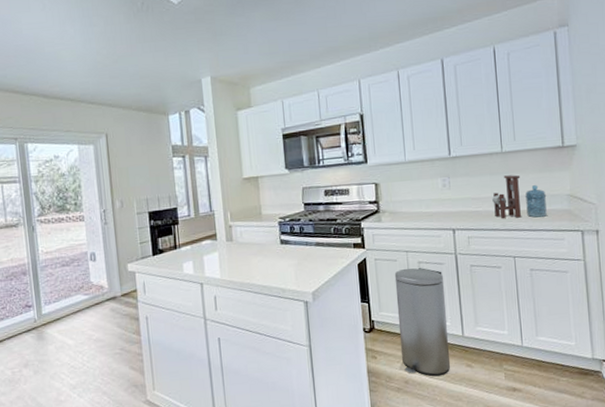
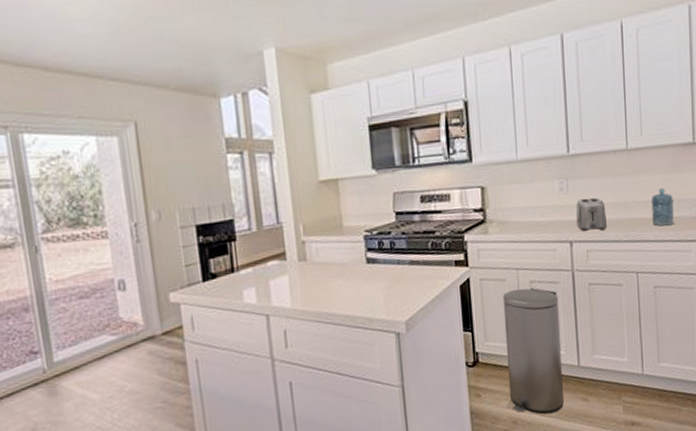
toaster: none [457,192,486,222] -> present [575,197,608,232]
paper towel holder: present [492,175,521,219] -> none [615,176,647,229]

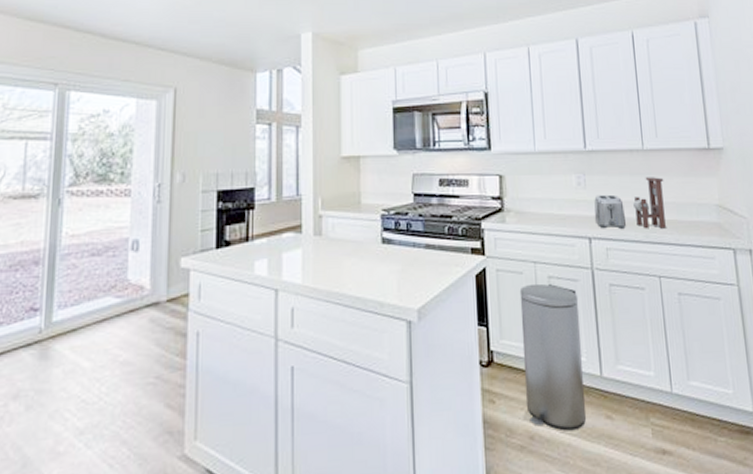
paper towel holder: none [615,176,647,229] -> present [633,177,666,229]
canister: present [650,188,674,227] -> none [669,191,695,230]

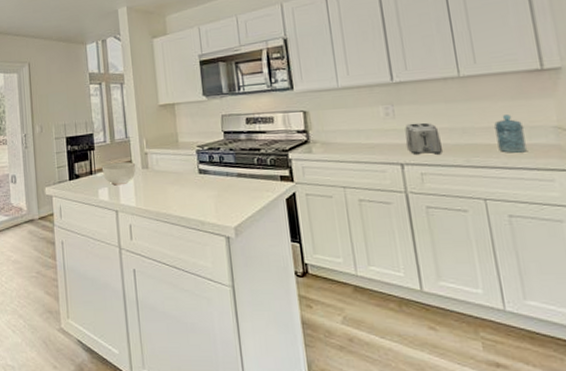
bowl: none [261,225,307,257] -> present [101,161,136,186]
pedal bin: present [519,283,586,431] -> none [330,206,407,337]
paper towel holder: present [633,177,666,229] -> none [450,102,491,154]
canister: none [669,191,695,230] -> present [493,115,527,153]

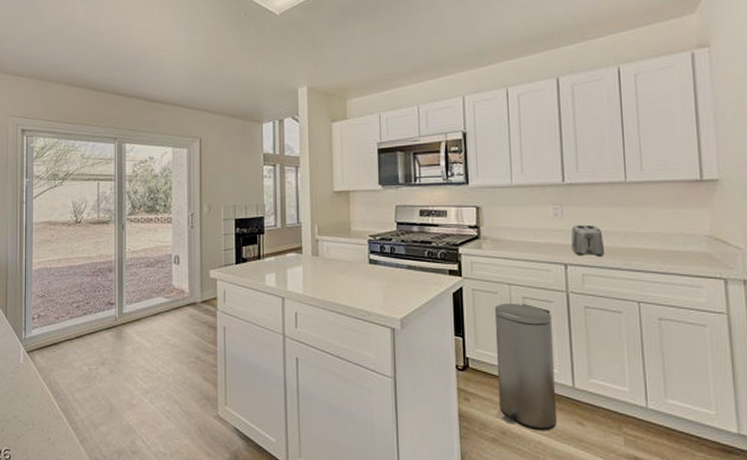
bowl: present [101,161,136,186] -> none [270,247,306,272]
pedal bin: none [330,206,407,337] -> present [494,303,557,431]
canister: present [493,115,527,153] -> none [652,222,680,259]

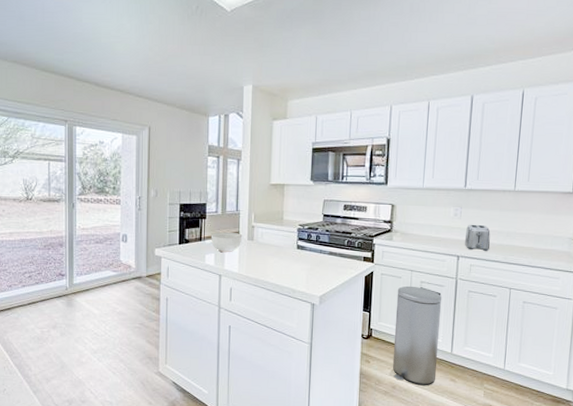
bowl: none [270,247,306,272] -> present [210,231,243,253]

